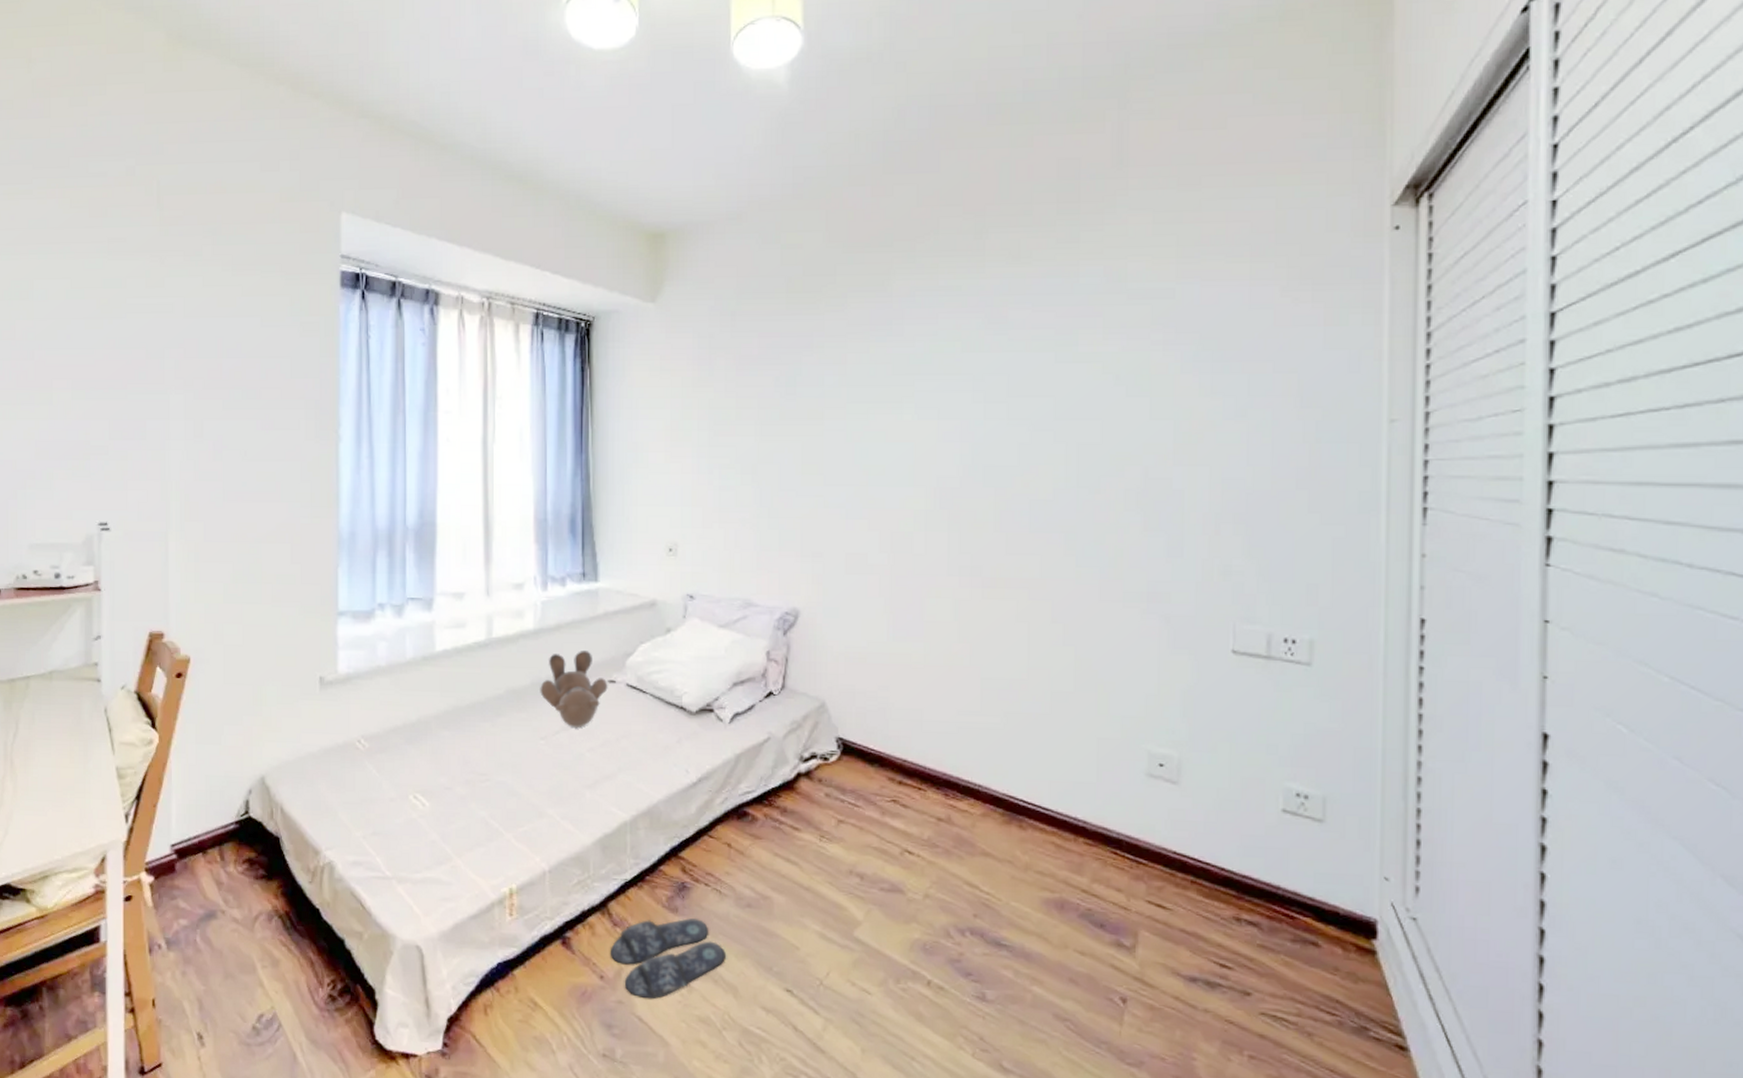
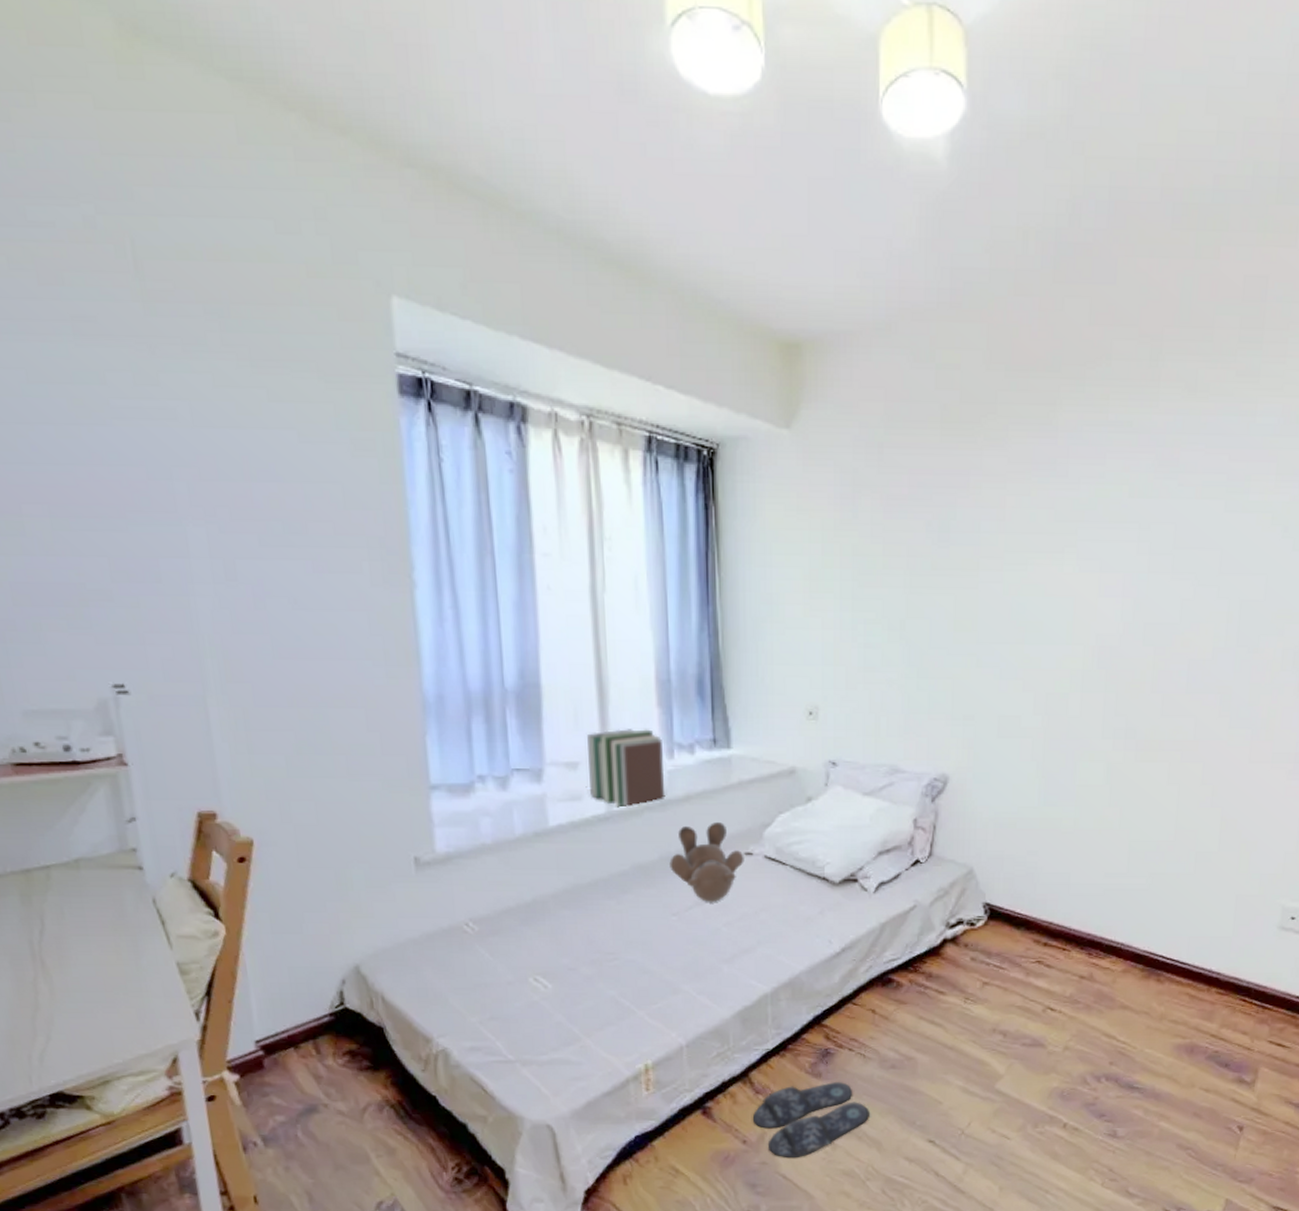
books: none [473,563,539,635] -> present [587,729,666,808]

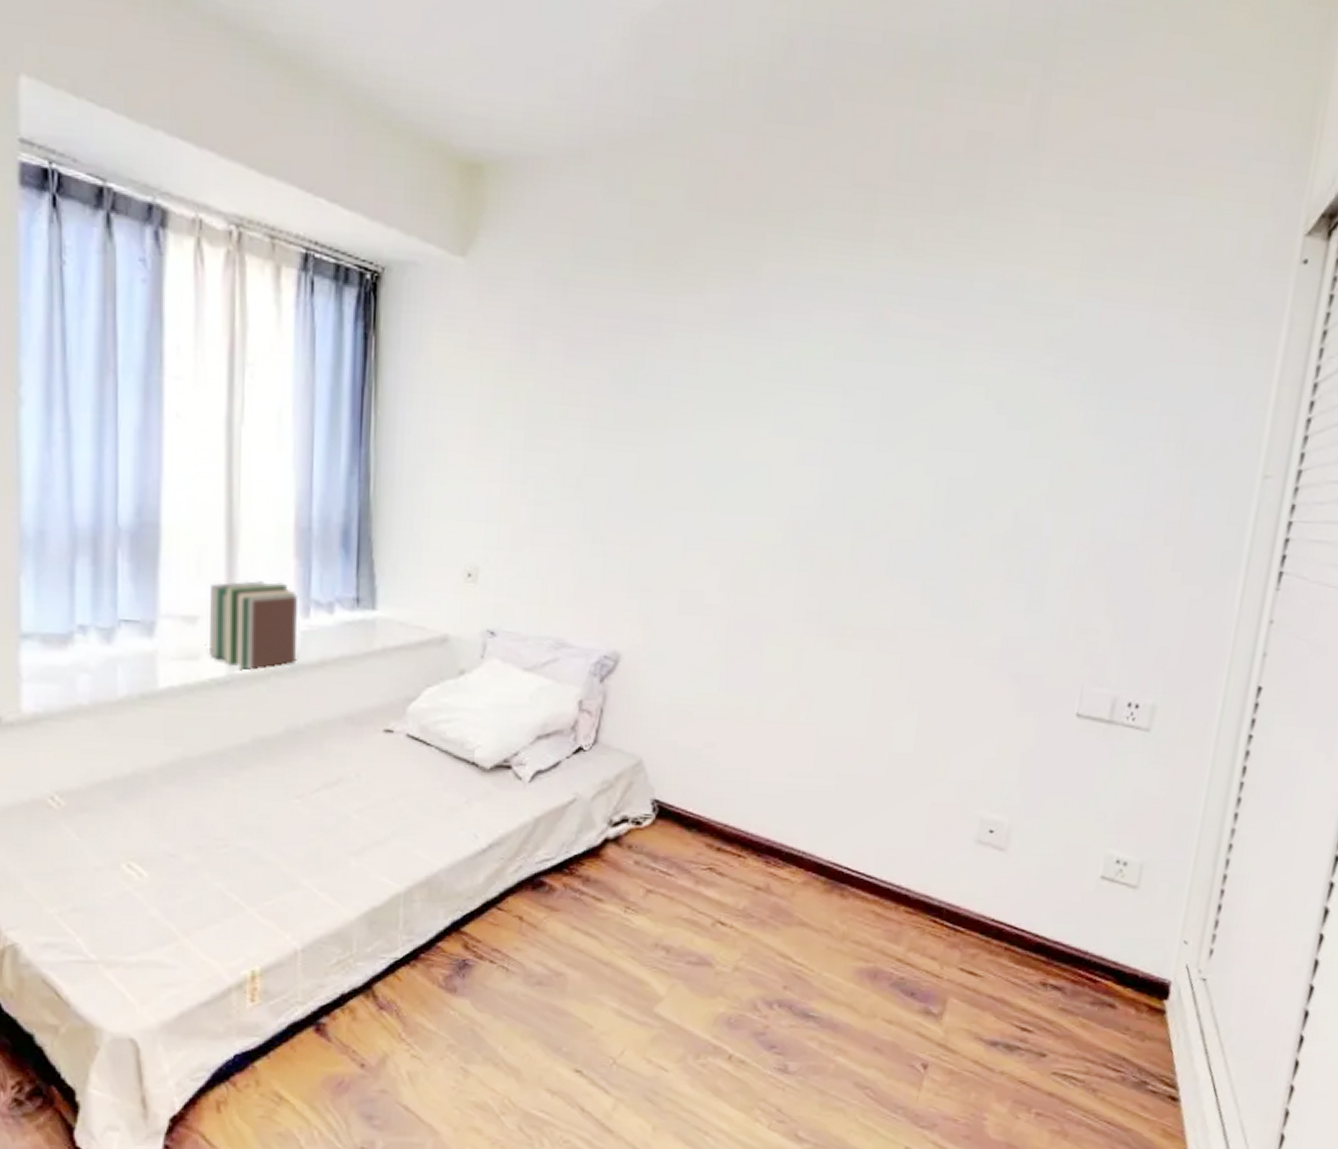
teddy bear: present [669,822,744,902] -> none [296,693,384,785]
slippers: present [753,1082,869,1157] -> none [374,999,509,1086]

